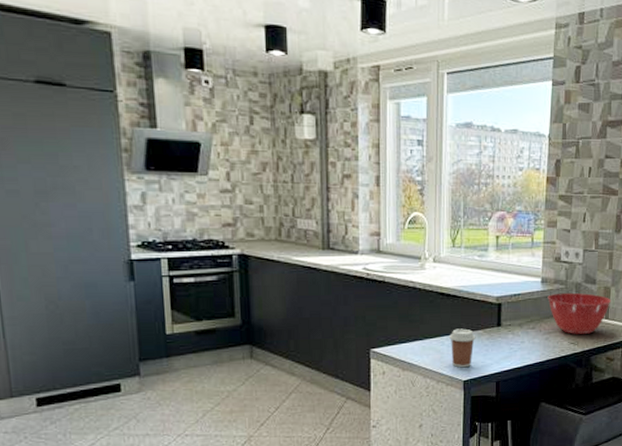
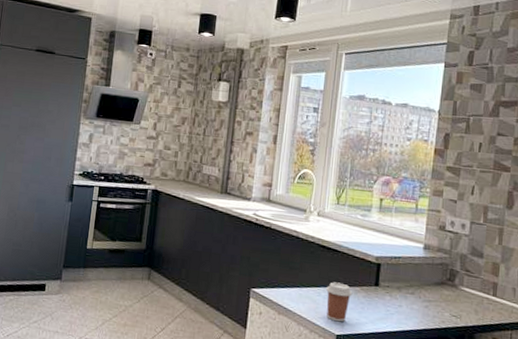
mixing bowl: present [547,292,611,334] -> none [429,262,500,309]

